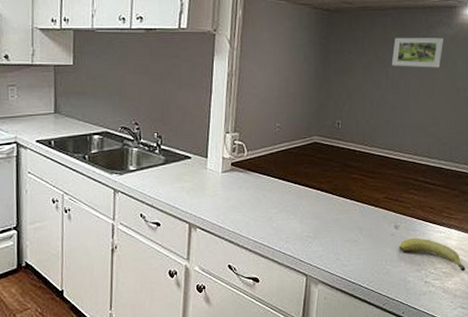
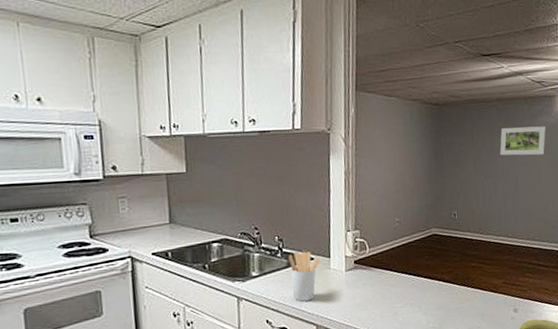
utensil holder: none [166,149,198,199] -> present [289,251,321,302]

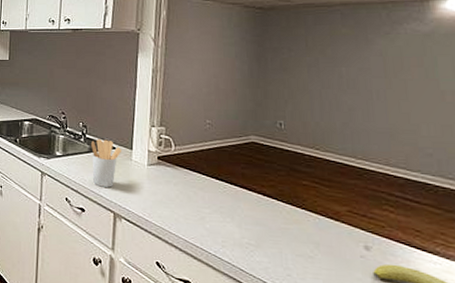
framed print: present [499,126,546,156] -> none [344,34,415,67]

